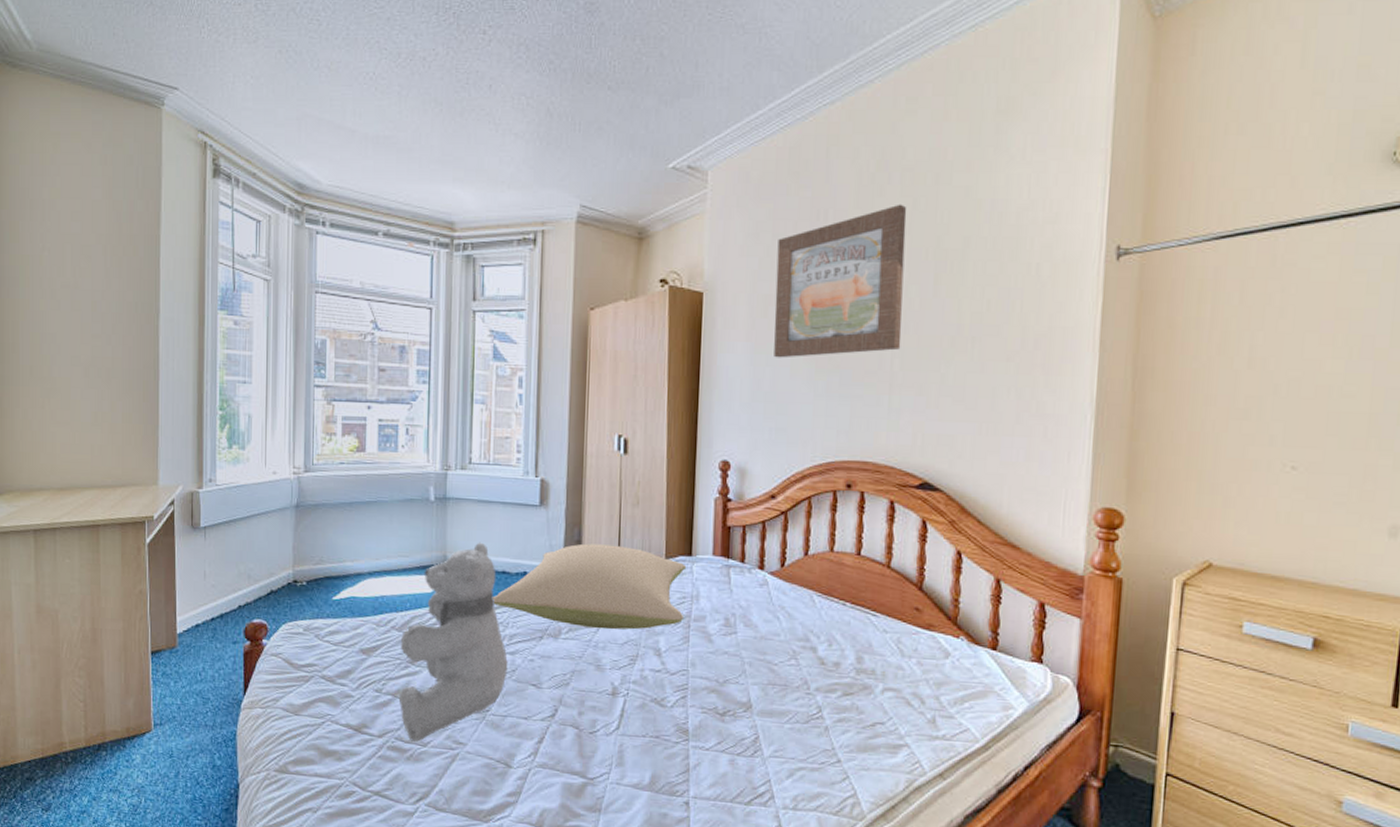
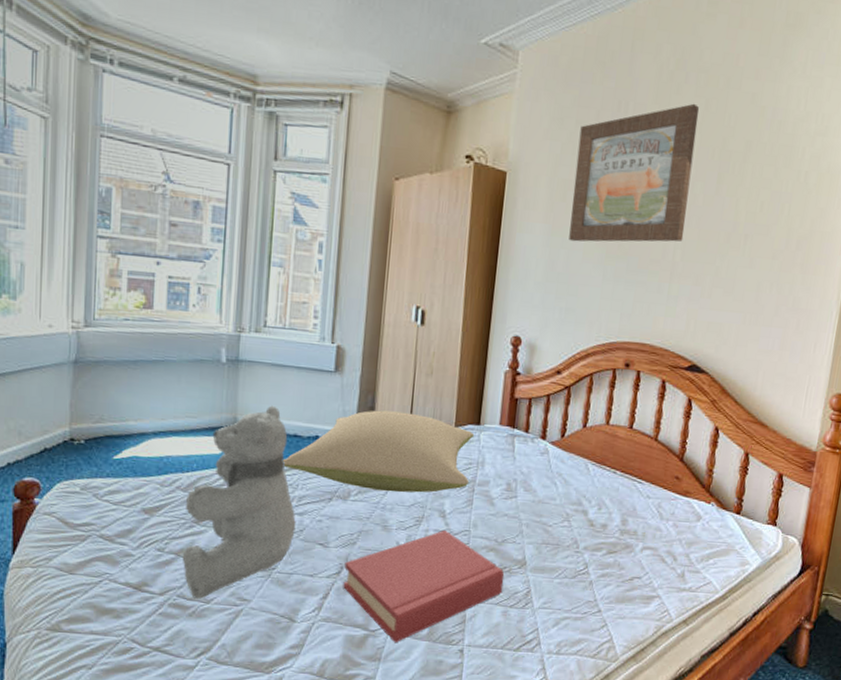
hardback book: none [558,669,729,793] -> present [343,529,505,643]

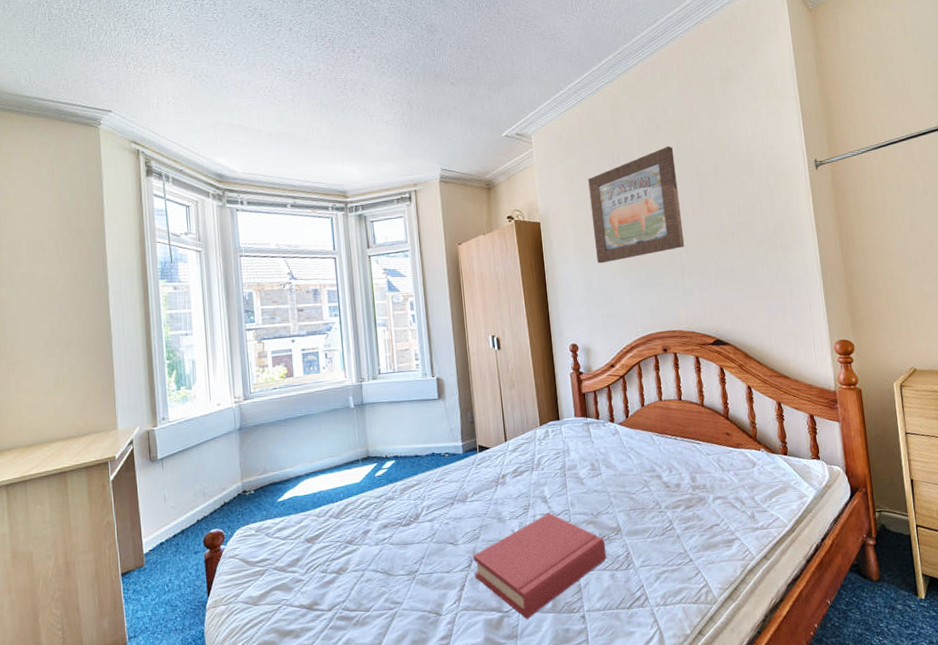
teddy bear: present [182,405,296,599] -> none [338,435,429,609]
pillow: present [283,410,475,493] -> none [410,420,561,490]

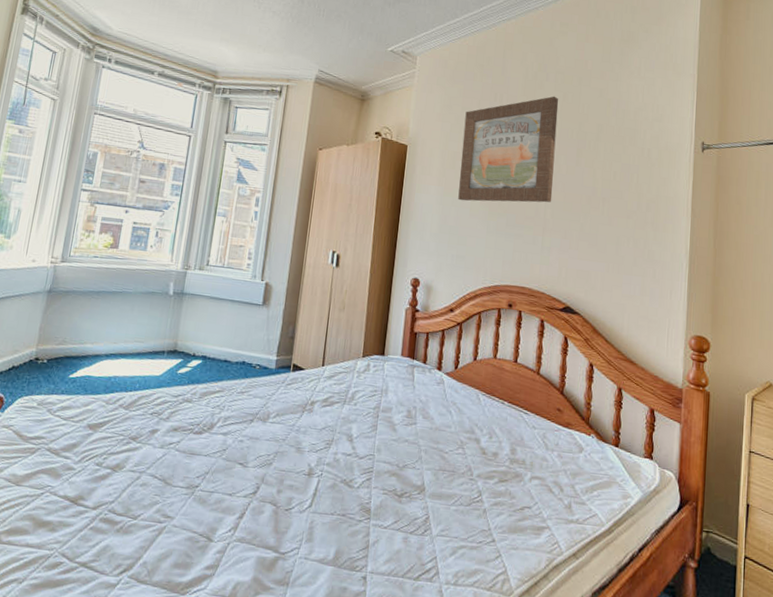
hardback book: present [473,512,607,620] -> none [258,453,405,568]

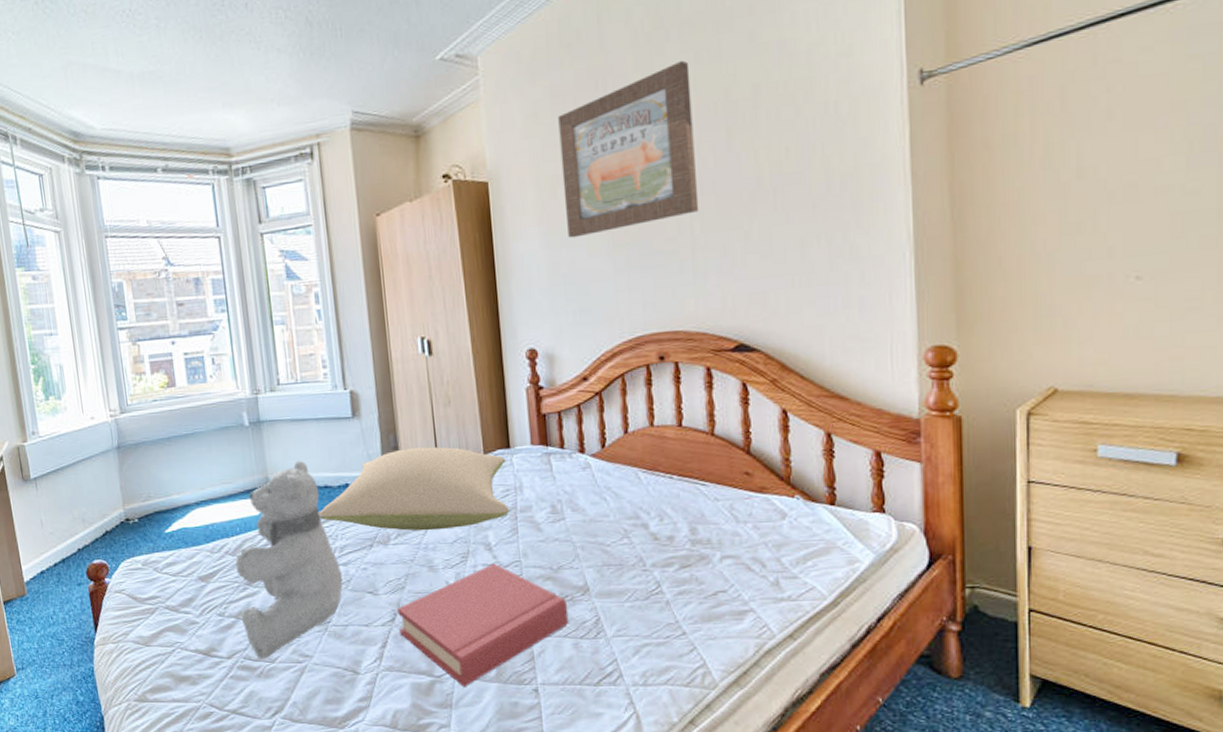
teddy bear: none [116,333,220,515] -> present [235,460,343,659]
pillow: none [213,340,380,417] -> present [319,446,511,531]
hardback book: none [258,453,405,568] -> present [397,563,569,688]

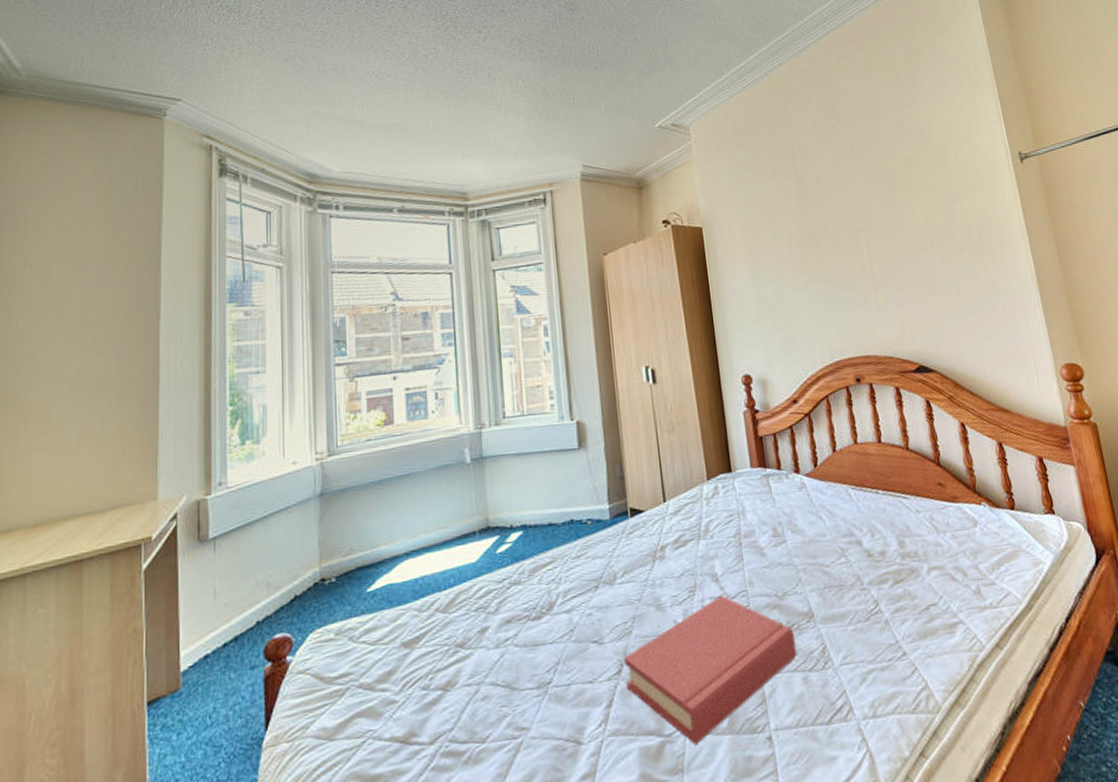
teddy bear: present [235,460,343,659] -> none [446,497,566,740]
pillow: present [319,446,511,531] -> none [542,474,735,567]
wall art: present [558,60,699,238] -> none [757,137,876,276]

